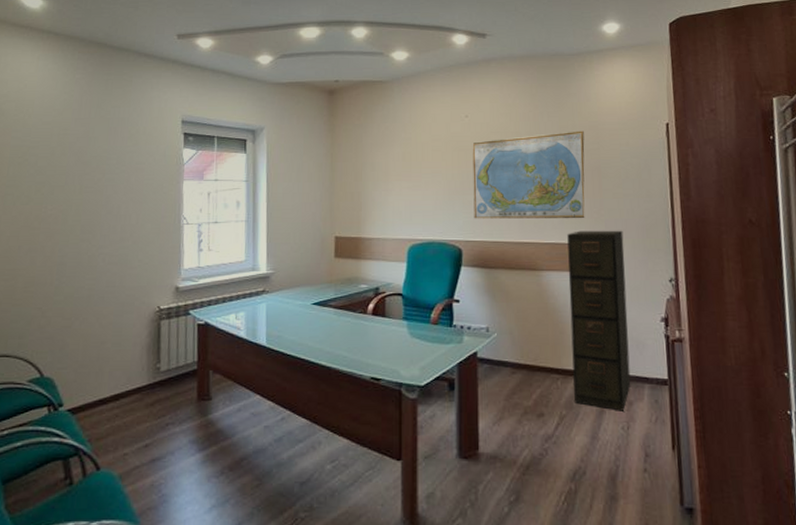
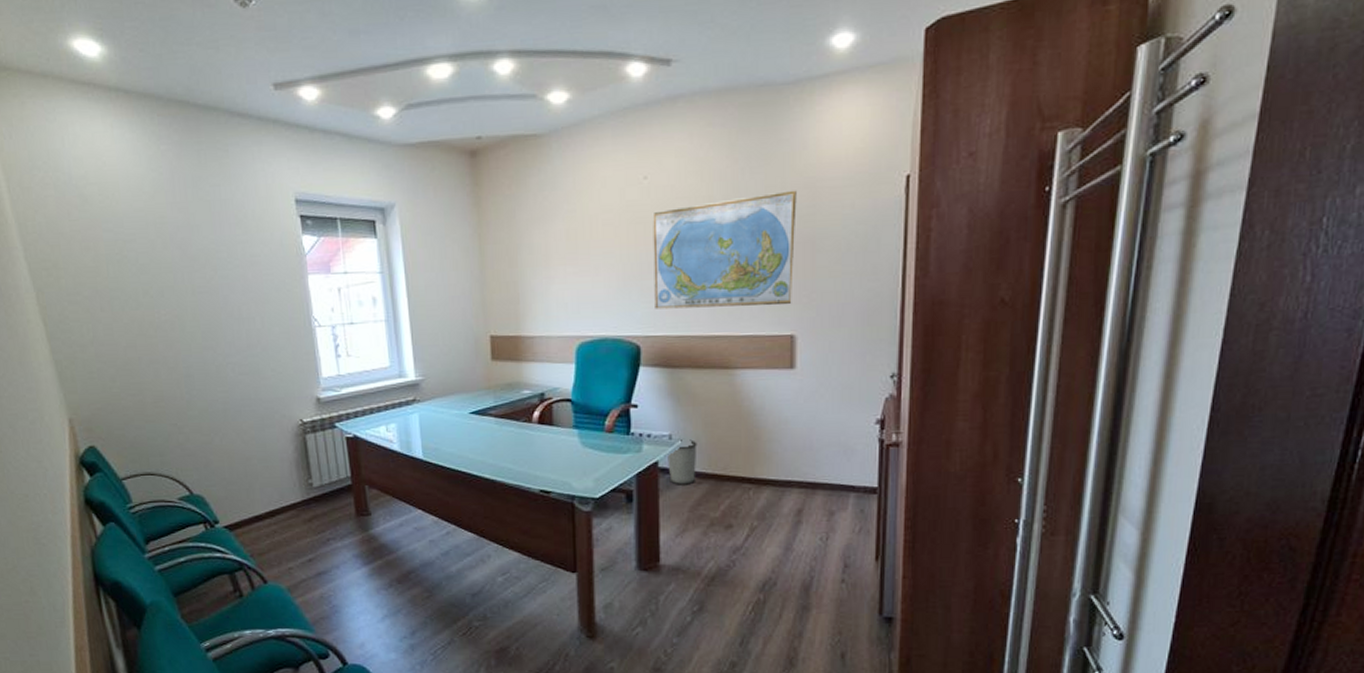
wastebasket: none [485,331,511,375] -> present [667,438,697,485]
filing cabinet: present [567,230,631,411] -> none [767,317,838,522]

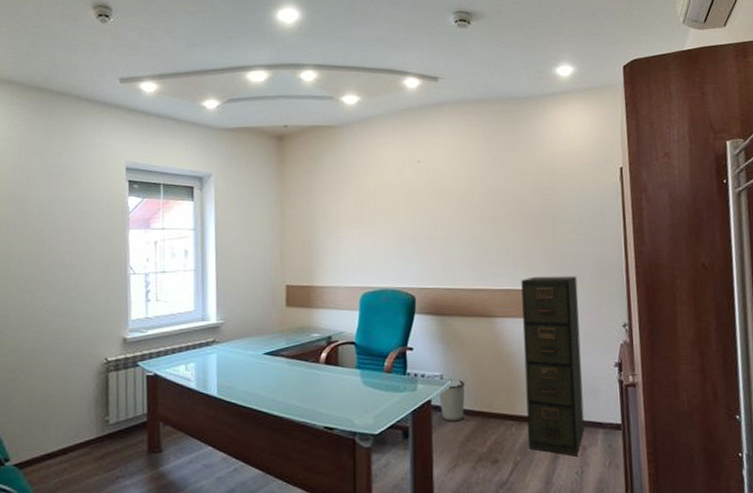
world map: present [653,190,797,309] -> none [425,175,539,266]
filing cabinet: none [767,317,838,522] -> present [521,276,585,456]

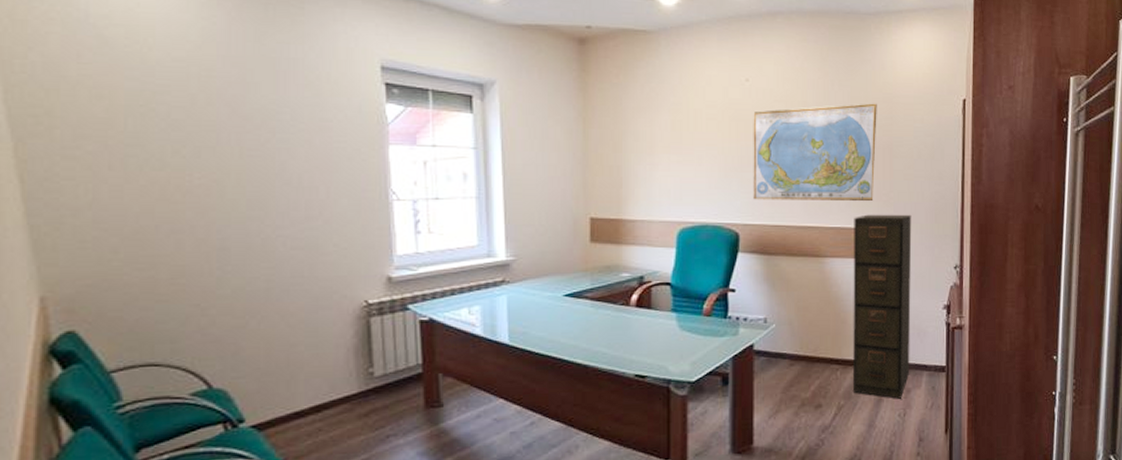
world map: none [425,175,539,266] -> present [753,103,877,202]
wastebasket: present [439,378,465,422] -> none [762,322,790,367]

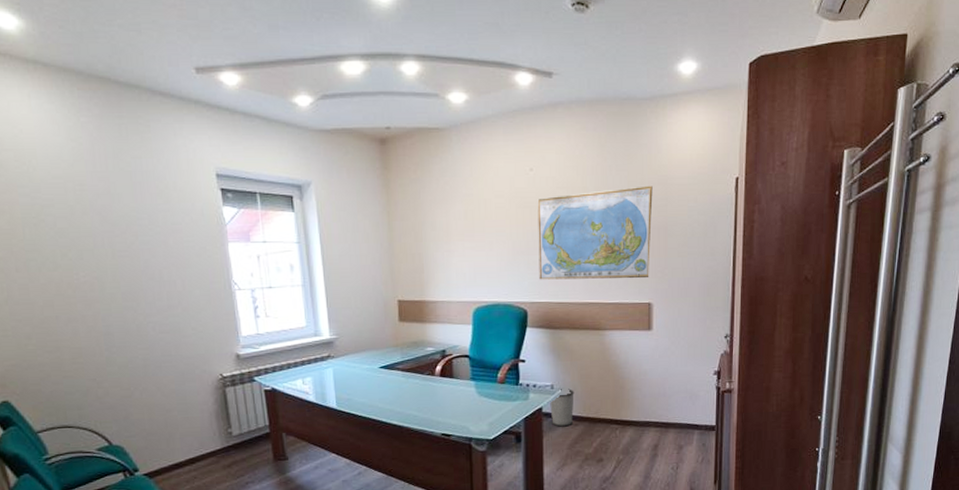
wastebasket: none [762,322,790,367] -> present [550,388,574,427]
filing cabinet: present [853,214,912,399] -> none [630,289,685,454]

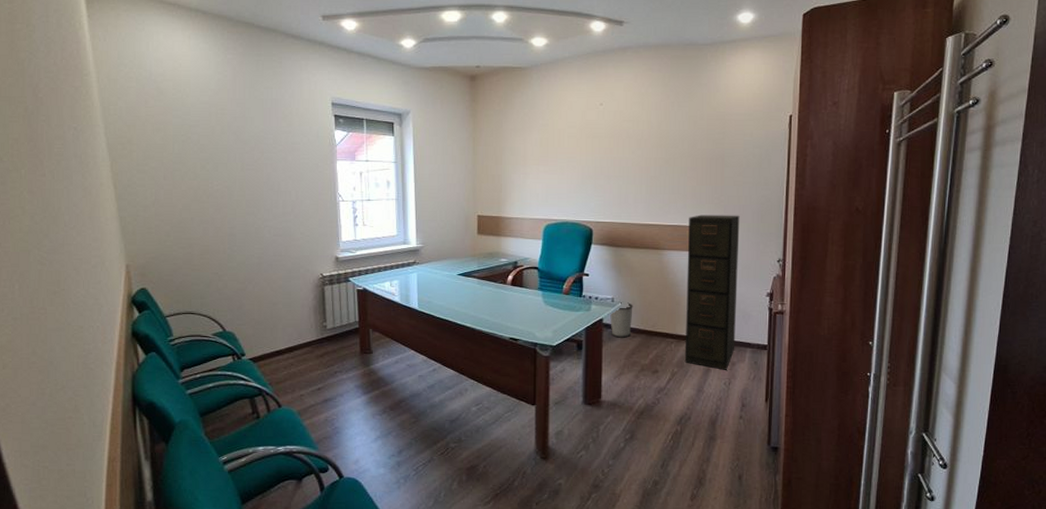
world map: present [537,185,653,280] -> none [605,120,711,204]
filing cabinet: none [630,289,685,454] -> present [685,215,740,370]

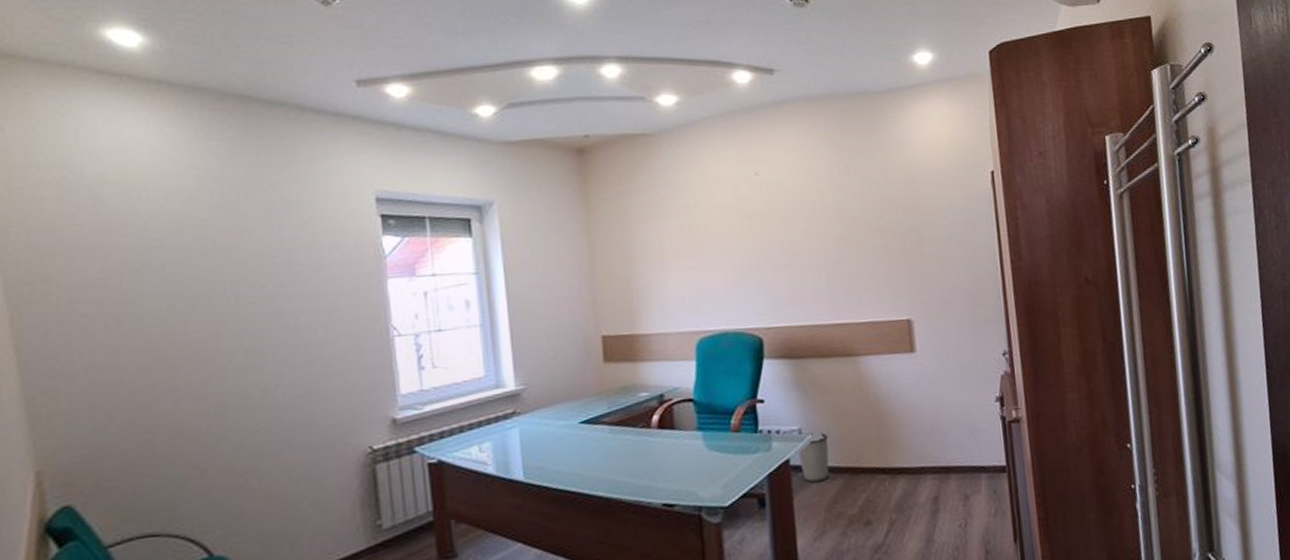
filing cabinet: present [685,215,740,370] -> none [886,300,967,508]

